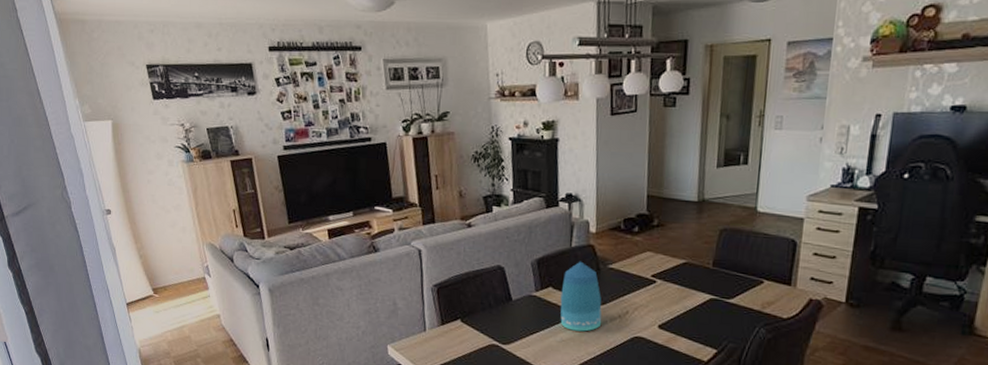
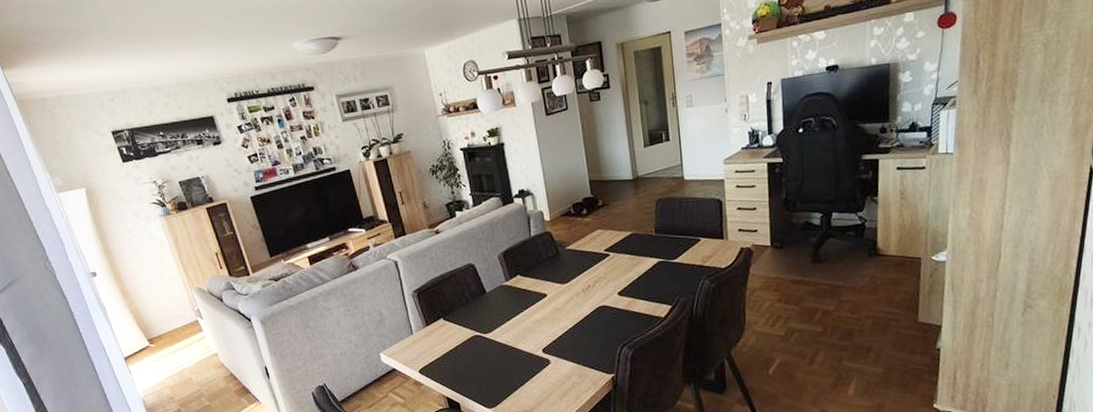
vase: present [560,261,602,332] -> none [528,247,569,311]

